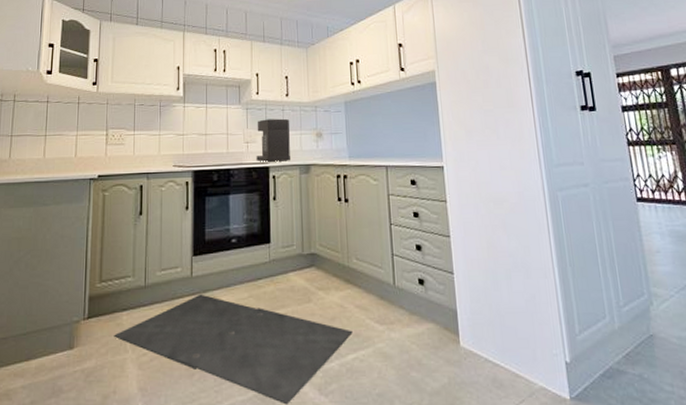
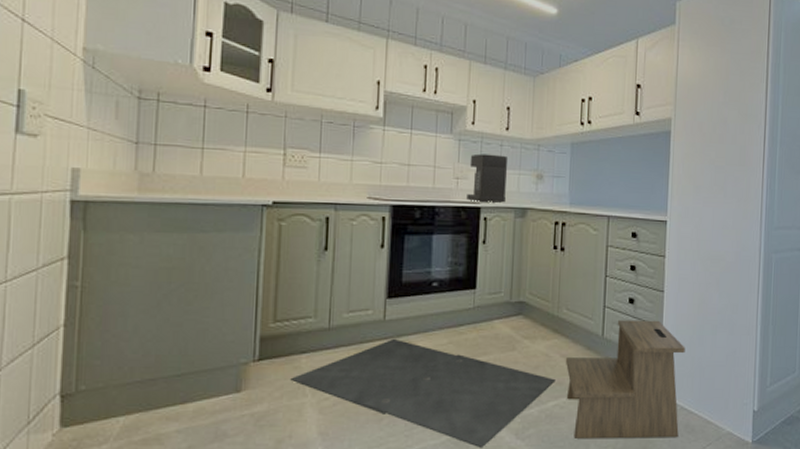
step stool: none [360,266,487,395] -> present [565,320,685,439]

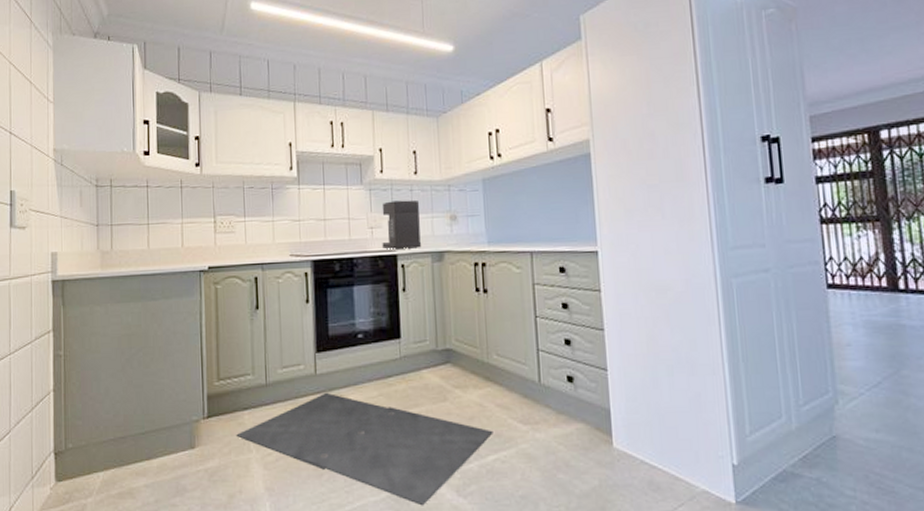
step stool: present [565,320,685,439] -> none [501,362,642,497]

